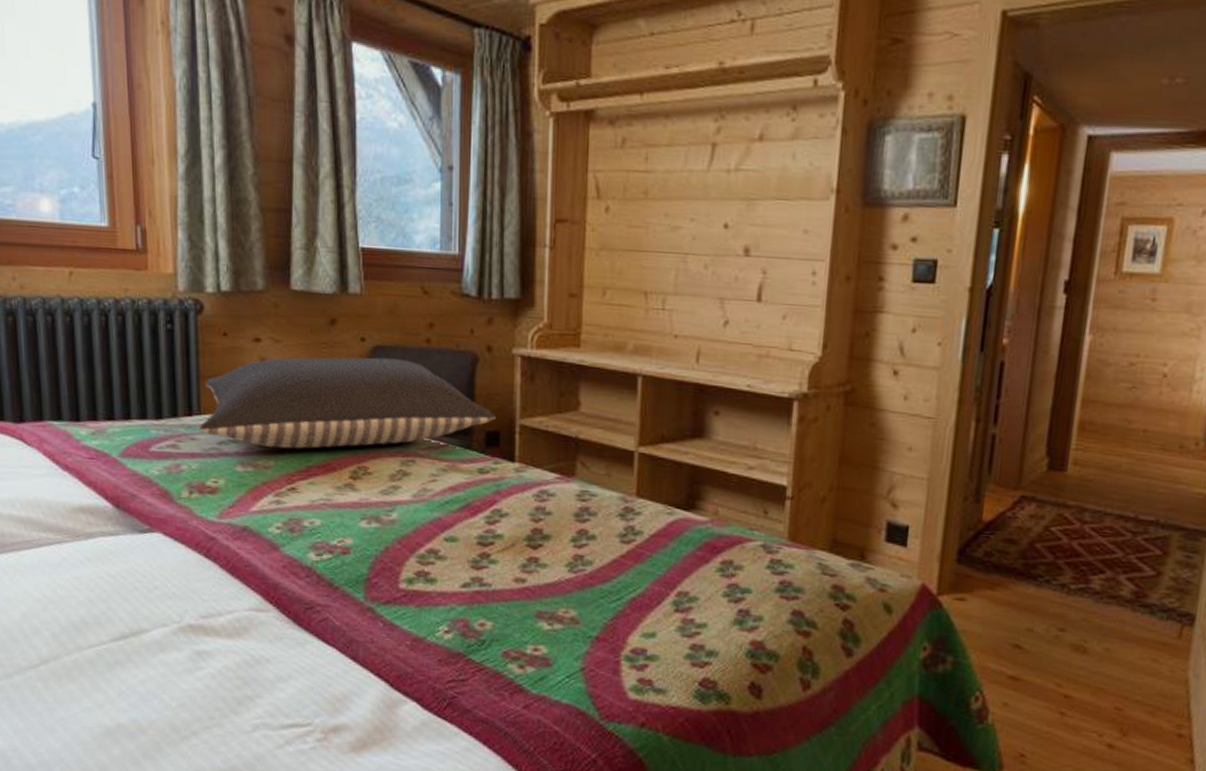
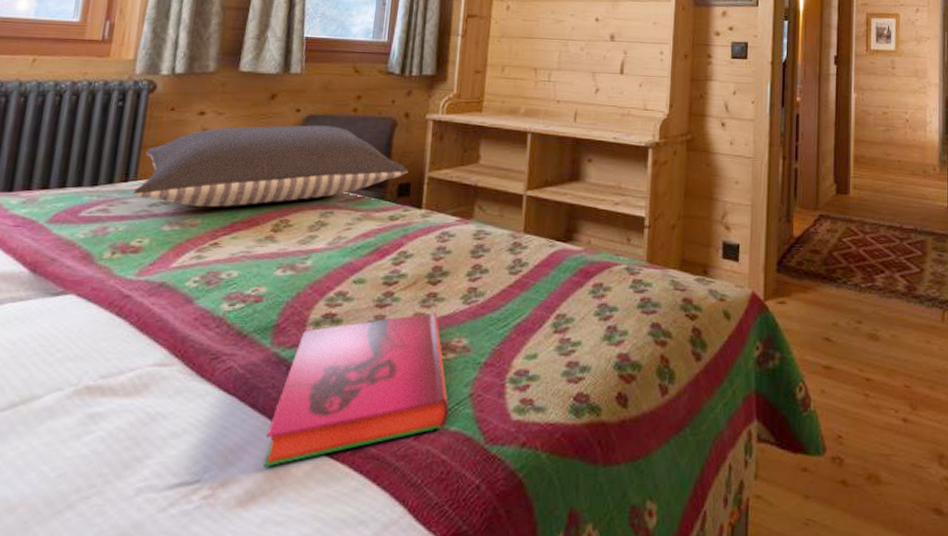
hardback book: none [370,577,559,719] -> present [262,311,449,467]

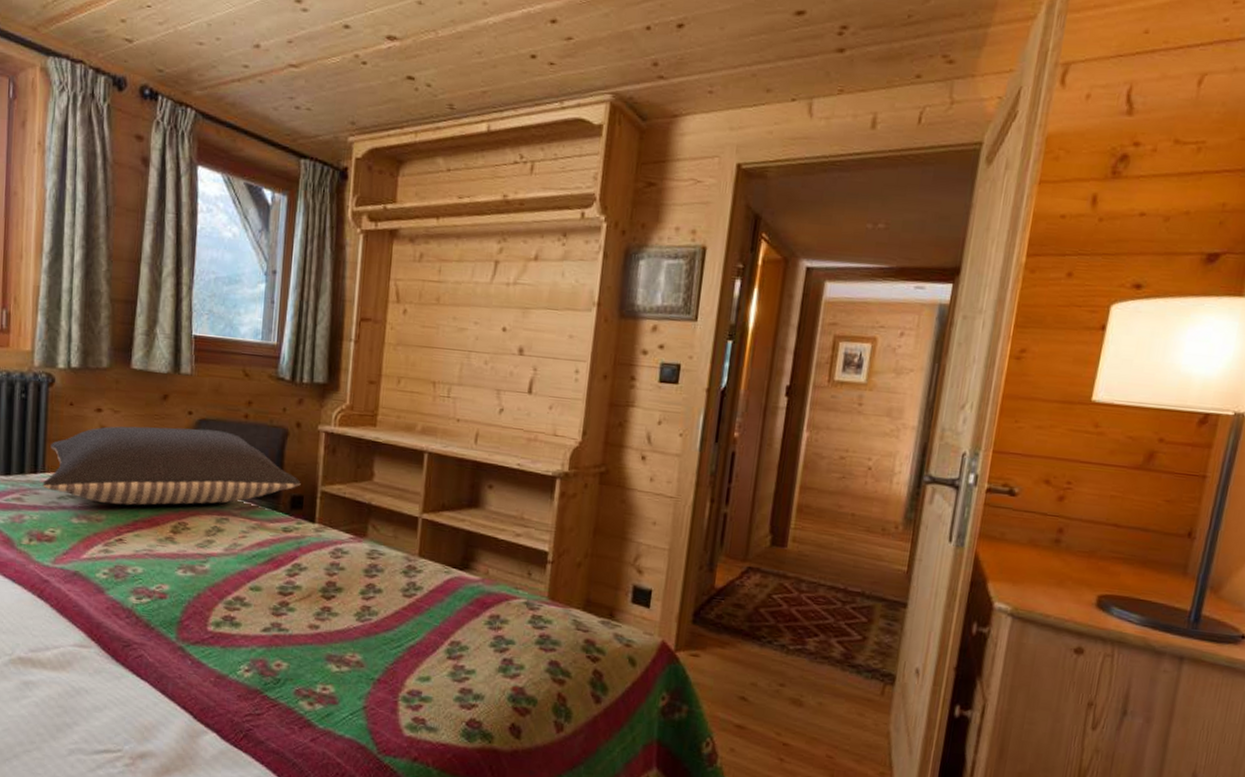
hardback book: present [262,311,449,467] -> none [174,625,344,747]

